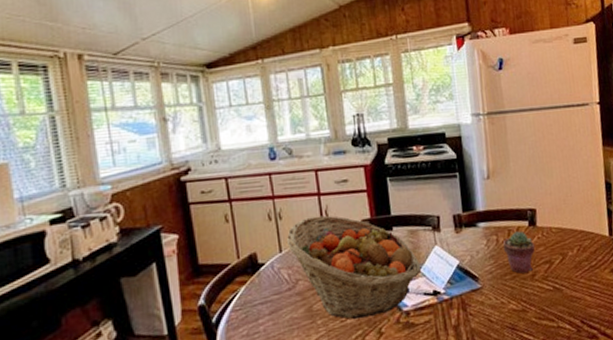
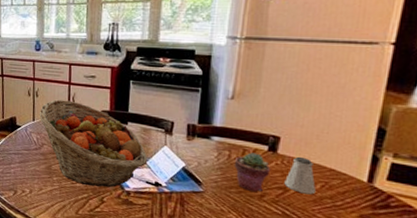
saltshaker: none [548,224,574,262] -> present [284,156,316,195]

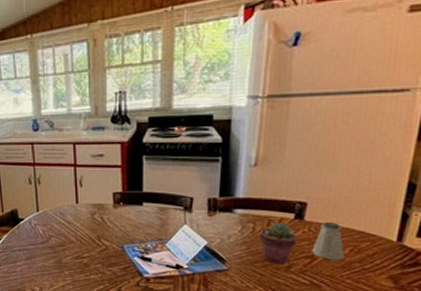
fruit basket: present [39,99,147,188] -> none [43,185,166,276]

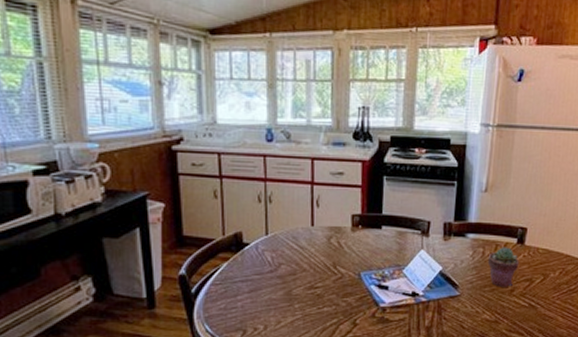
saltshaker: present [312,221,344,261] -> none [530,246,555,283]

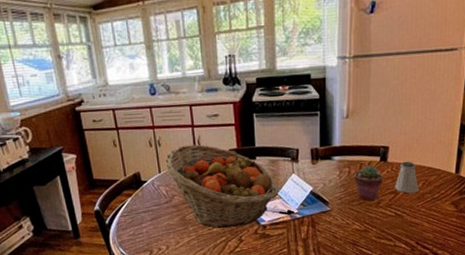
fruit basket: none [273,205,403,307] -> present [164,144,278,228]
saltshaker: none [530,246,555,283] -> present [395,161,419,194]

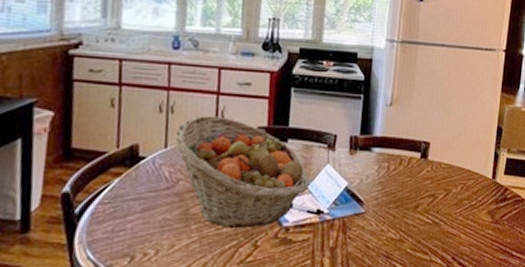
potted succulent: present [353,165,384,201] -> none [392,161,423,203]
saltshaker: present [395,161,419,194] -> none [434,160,457,198]

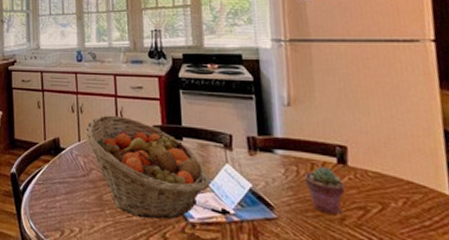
potted succulent: none [392,161,423,203] -> present [304,166,346,214]

